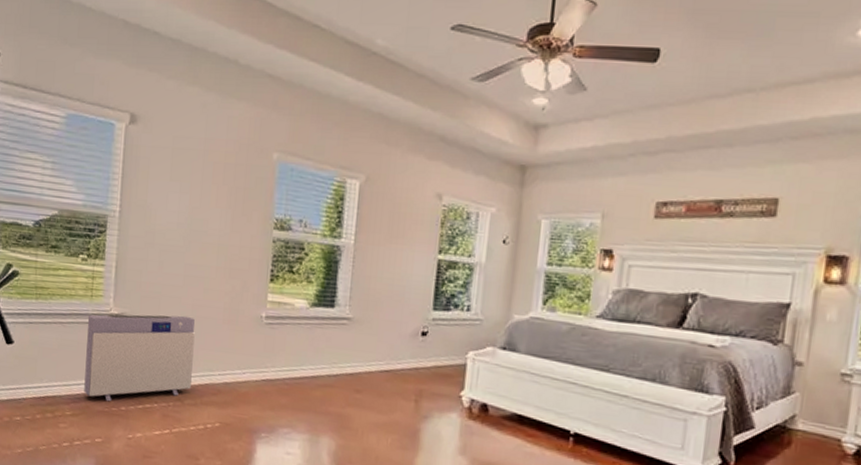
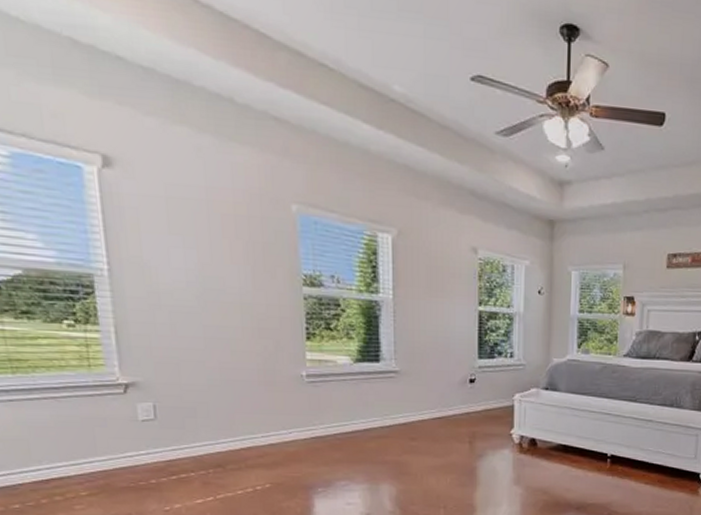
air purifier: present [84,314,195,402] -> none [88,380,233,477]

